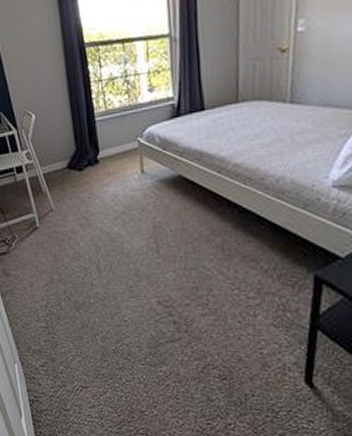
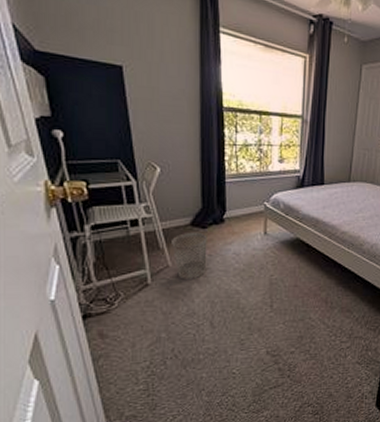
wastebasket: none [52,174,87,223] -> present [172,231,208,279]

